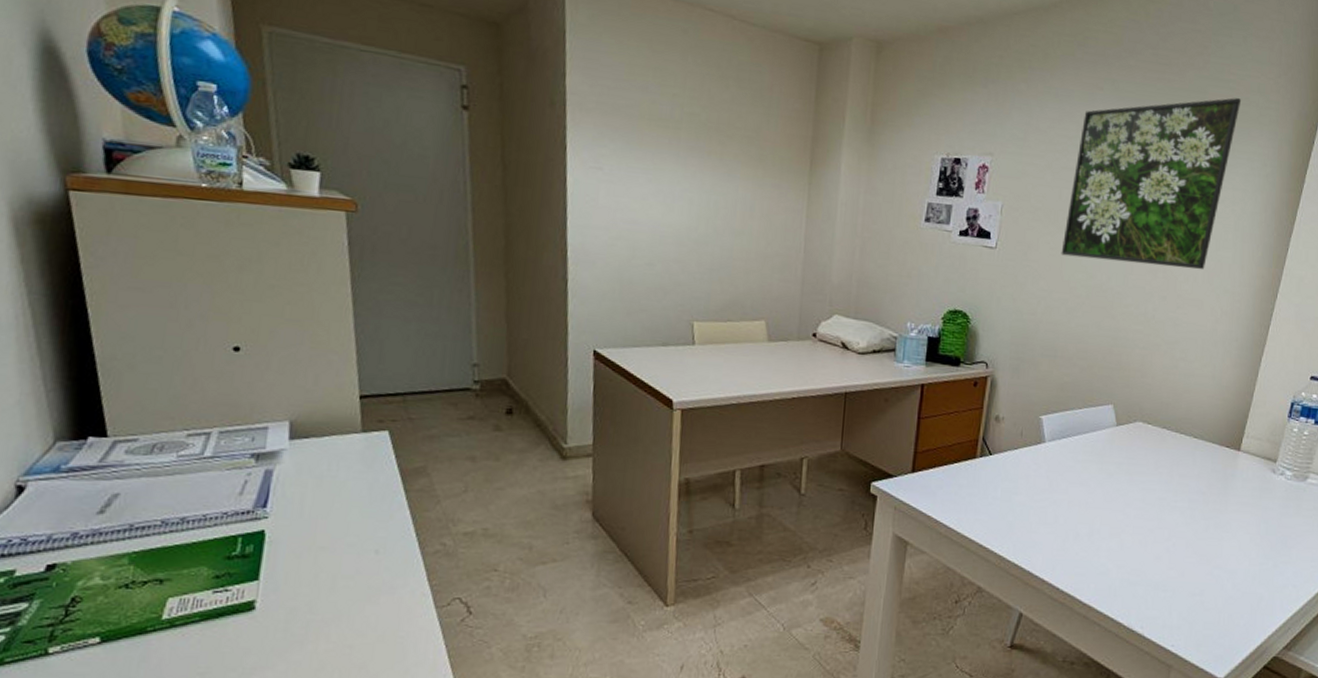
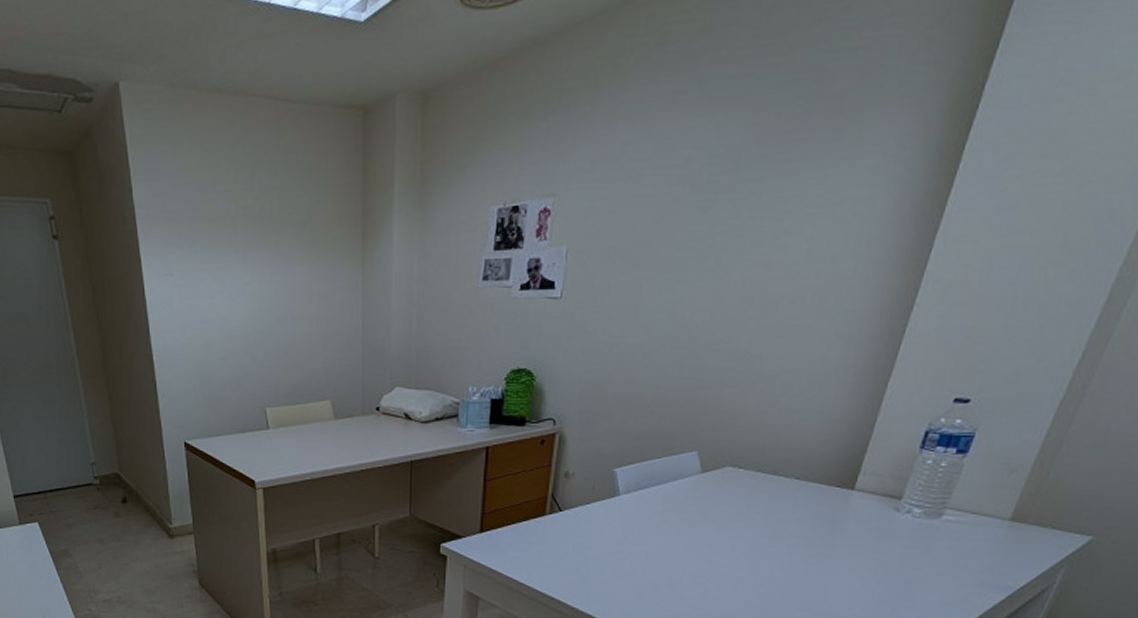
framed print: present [1061,97,1242,270] -> none [635,67,875,296]

